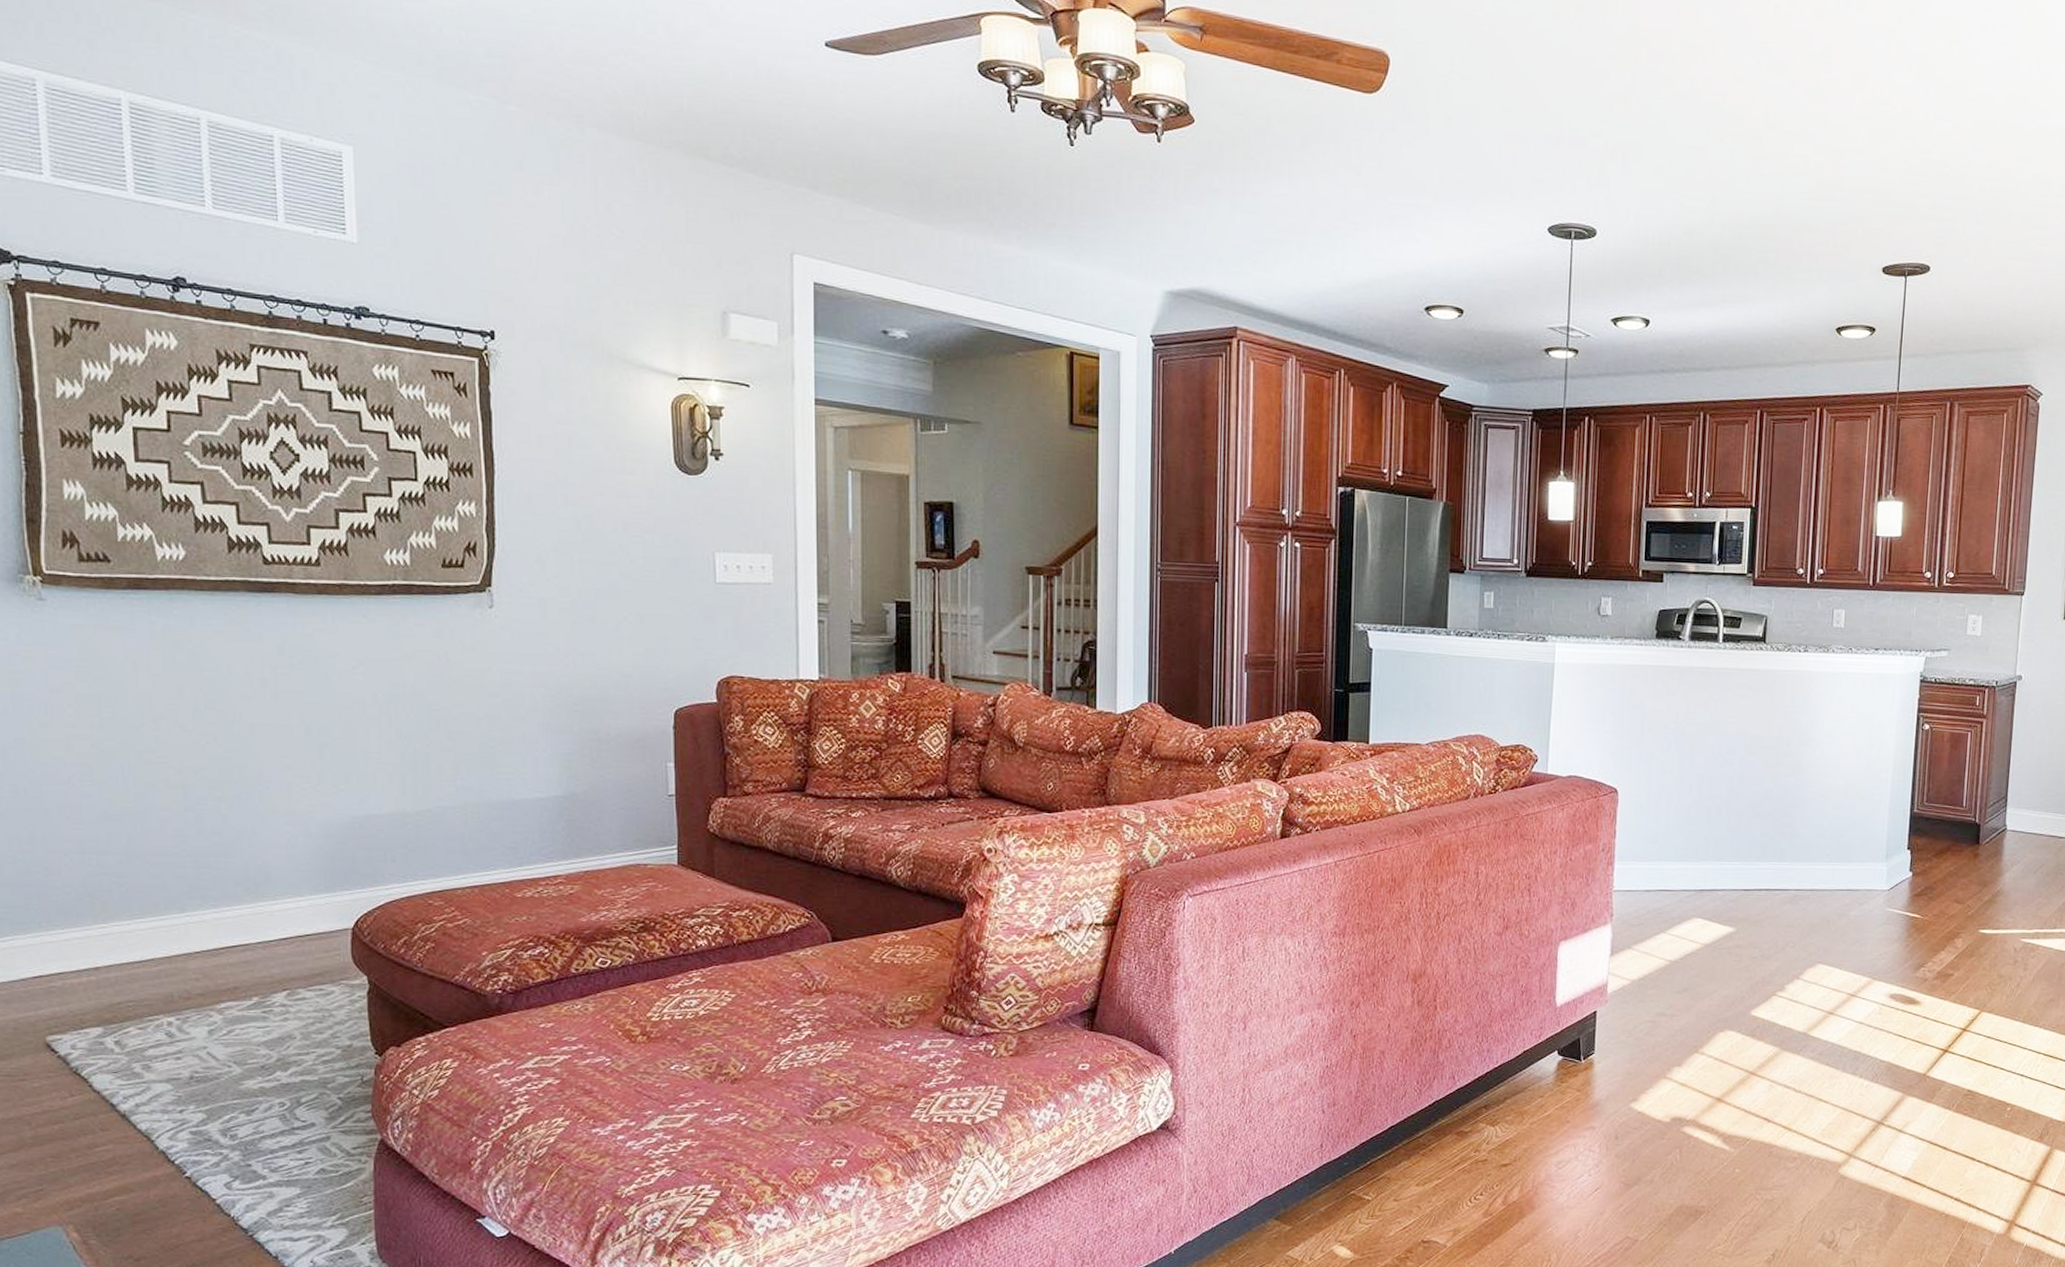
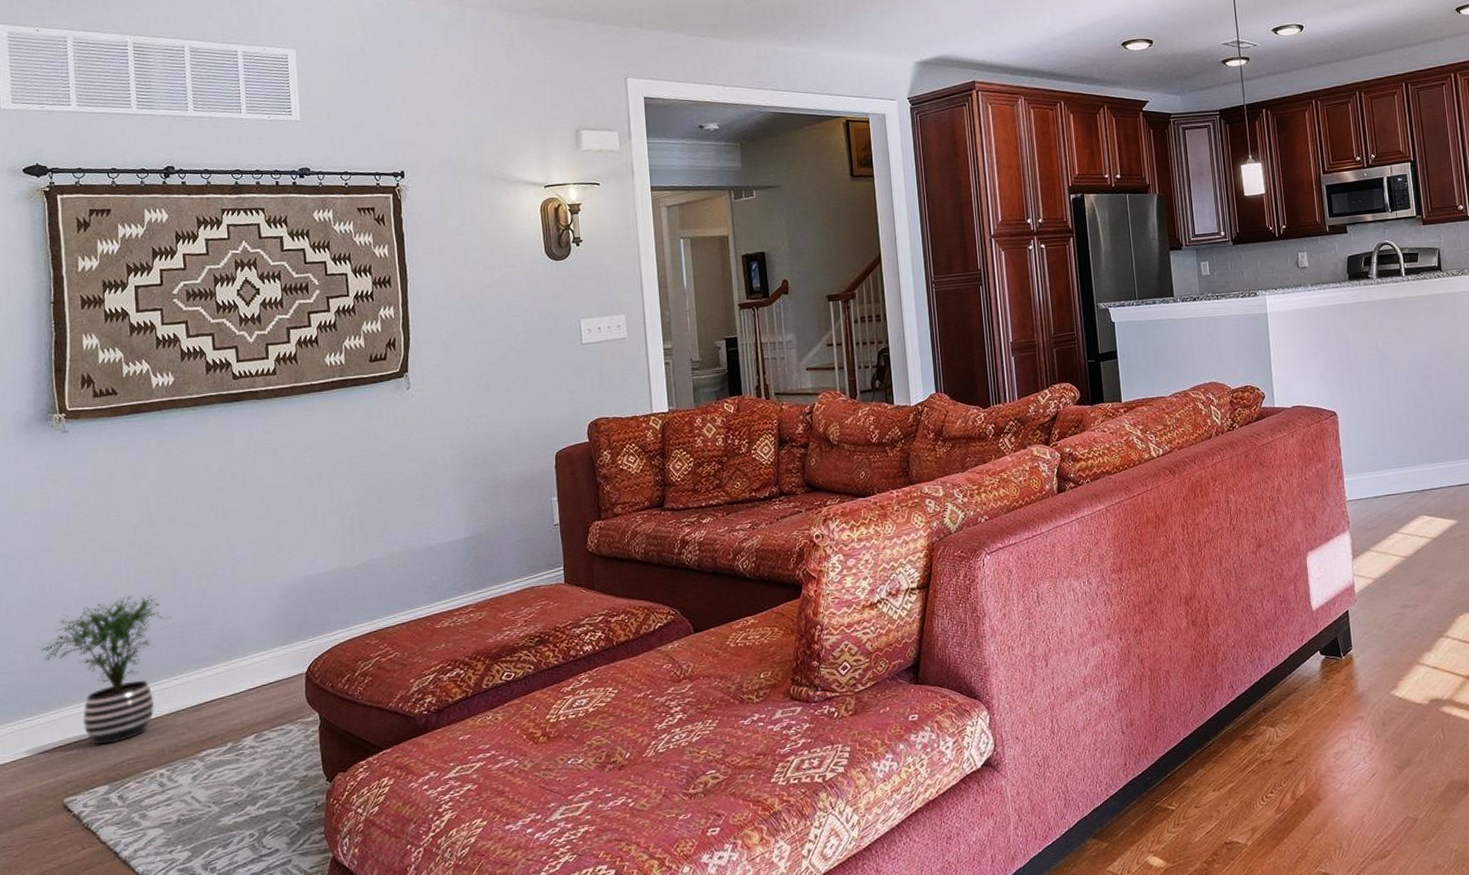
potted plant: none [10,811,182,981] -> present [38,595,172,745]

